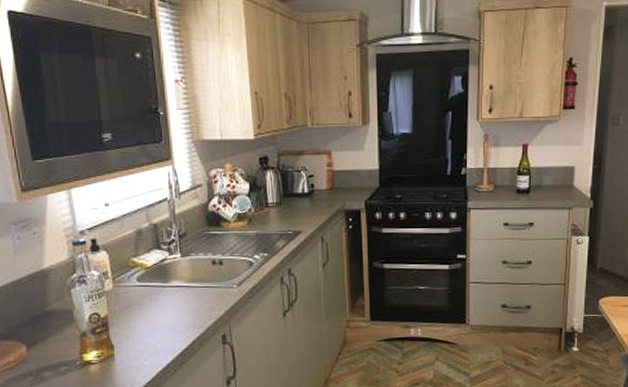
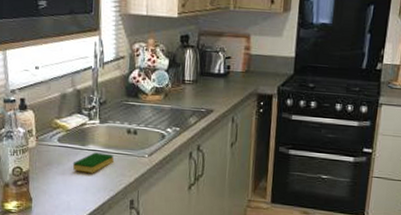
dish sponge: none [155,288,200,311] -> present [72,152,114,173]

